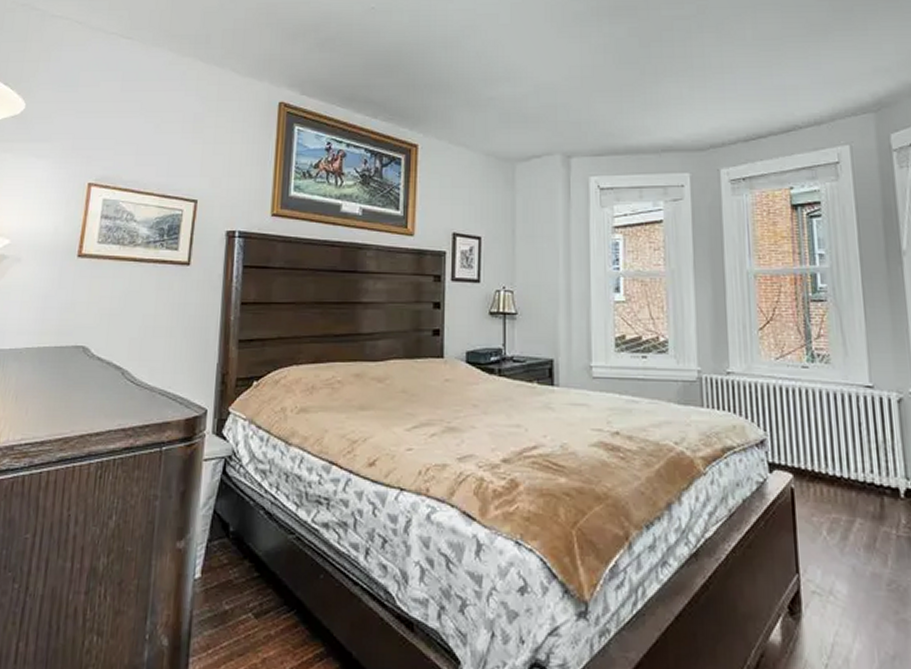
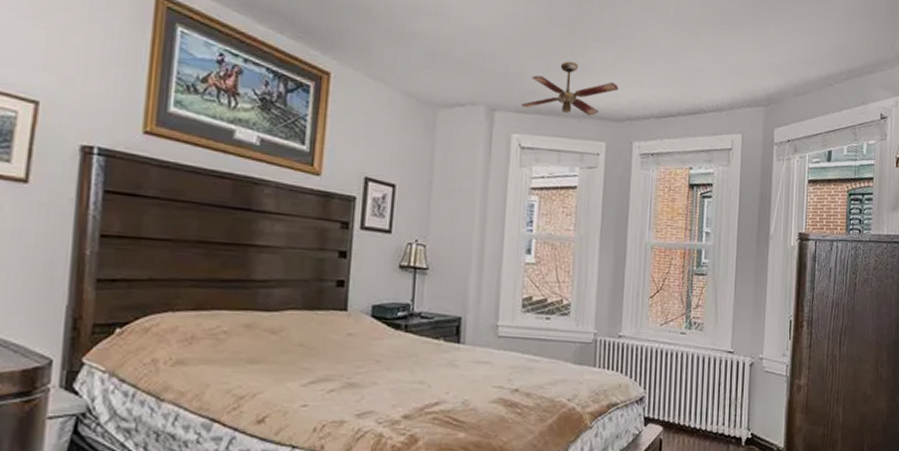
ceiling fan: none [597,100,698,150] -> present [521,61,618,116]

